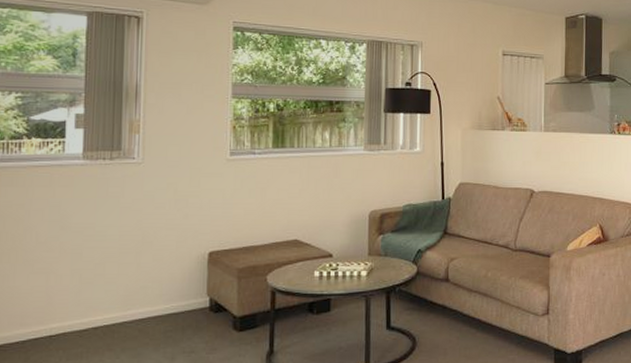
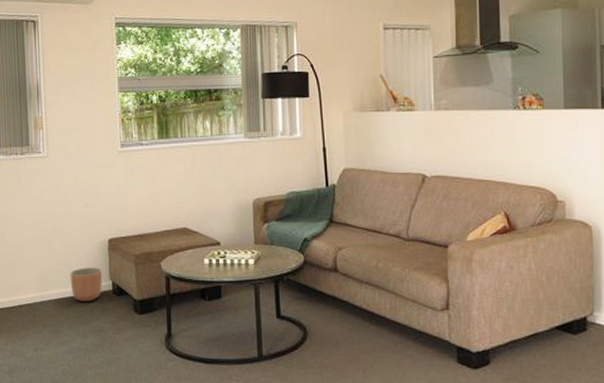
planter: none [159,283,198,320] -> present [70,267,102,301]

